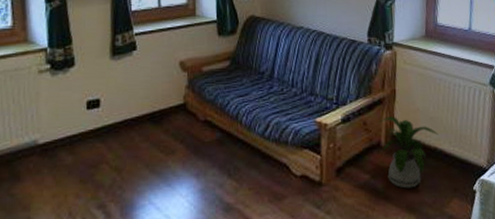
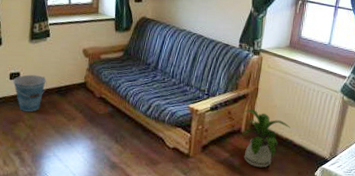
bucket: none [91,100,136,149] -> present [13,74,47,112]

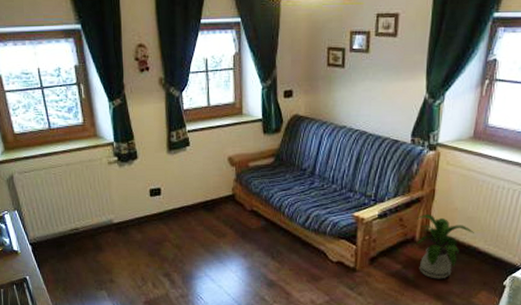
bucket: present [13,74,47,112] -> none [153,190,191,230]

